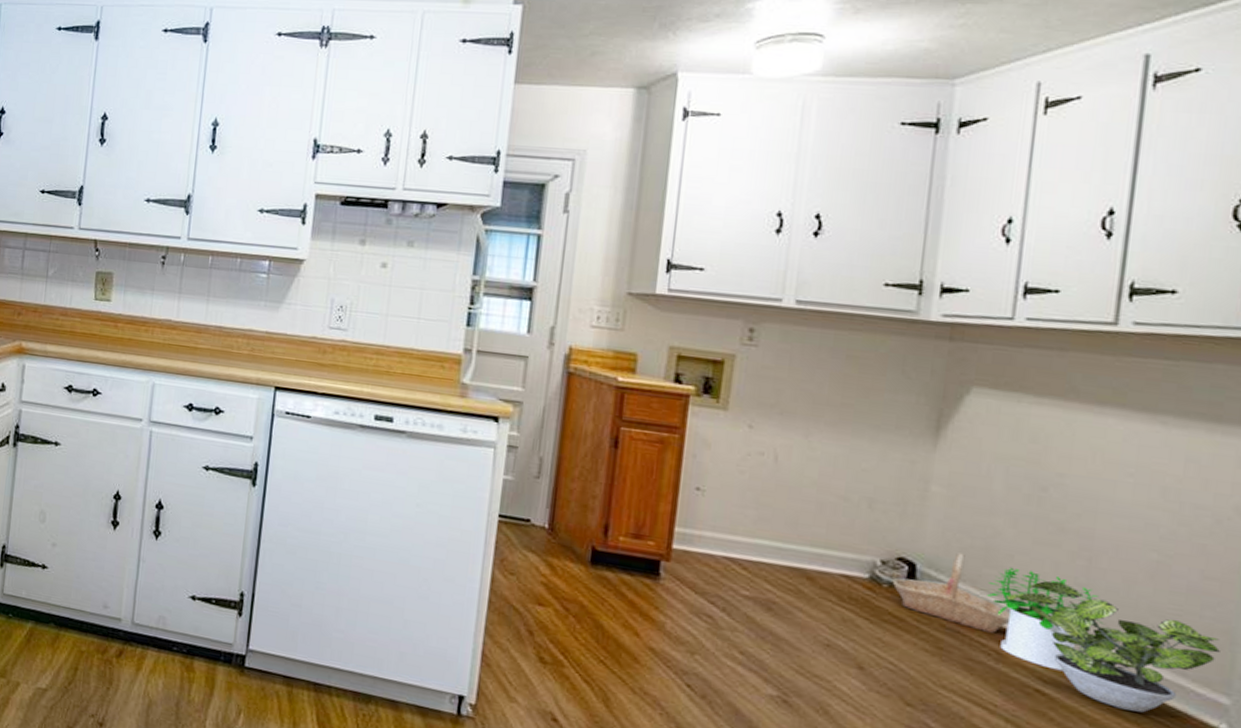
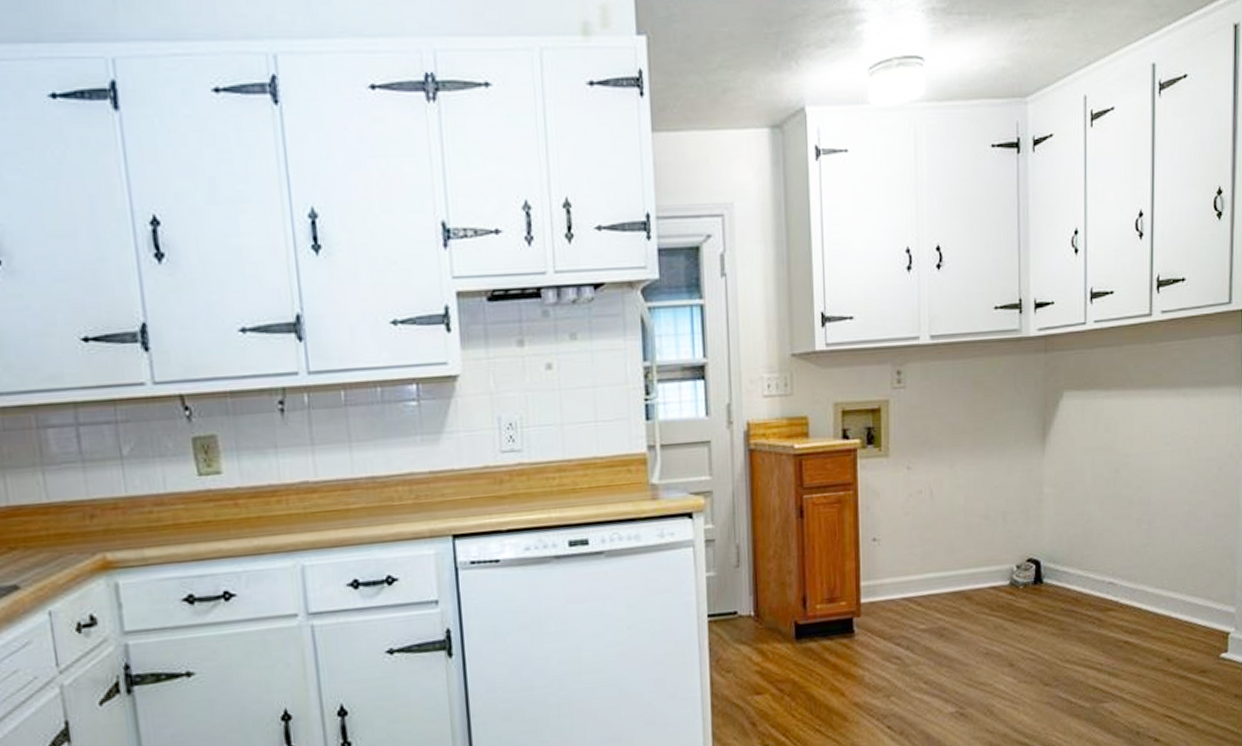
basket: present [892,553,1010,633] -> none [1025,542,1104,605]
potted plant: present [987,566,1105,672] -> none [1089,543,1162,622]
potted plant: present [1006,580,1220,713] -> none [1101,547,1228,639]

